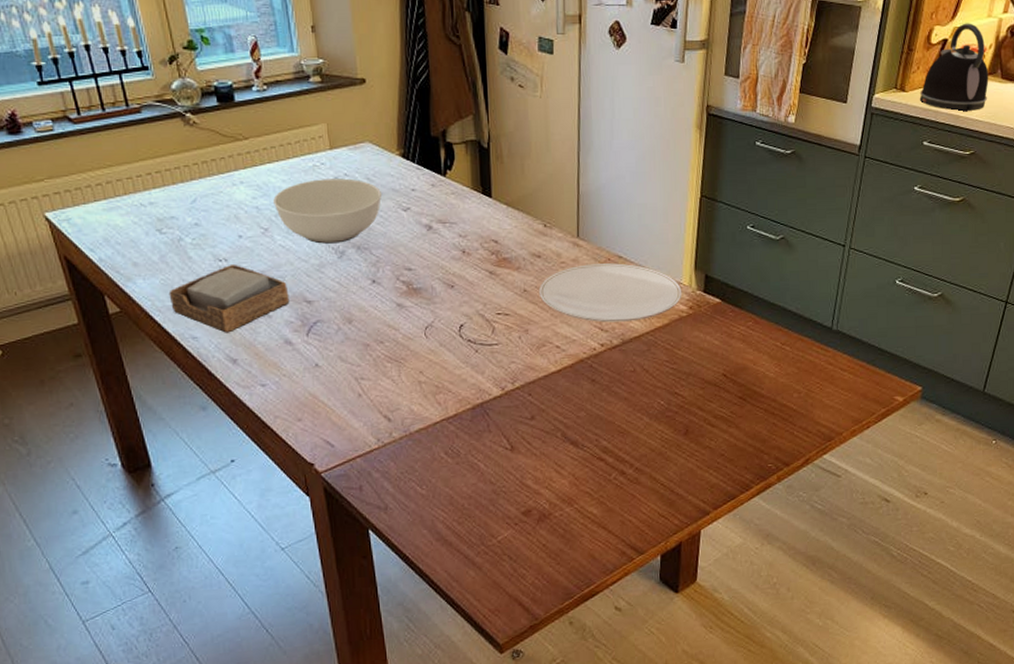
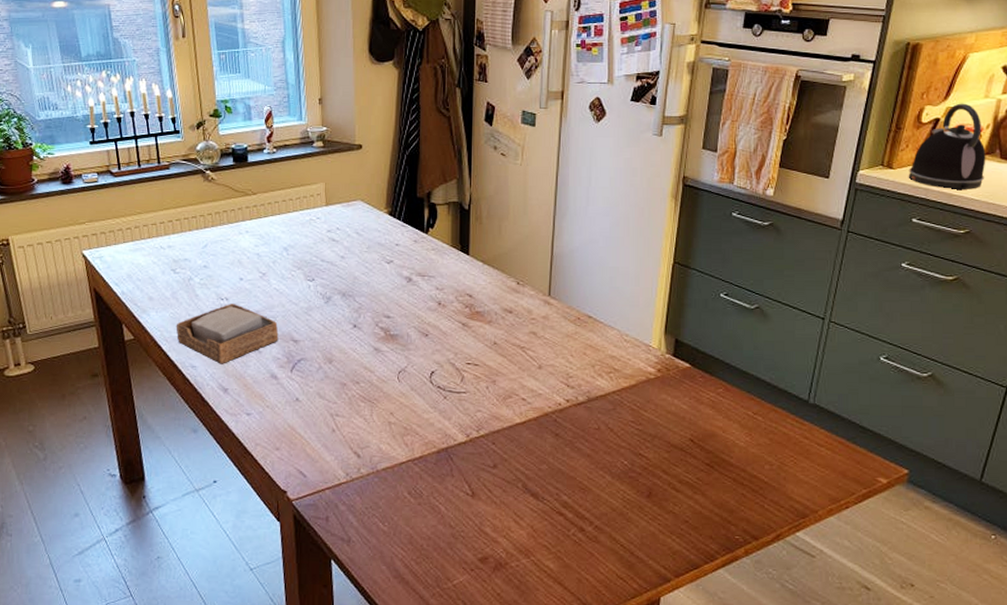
bowl: present [273,178,381,244] -> none [273,231,368,290]
plate: present [538,263,682,323] -> none [508,322,651,380]

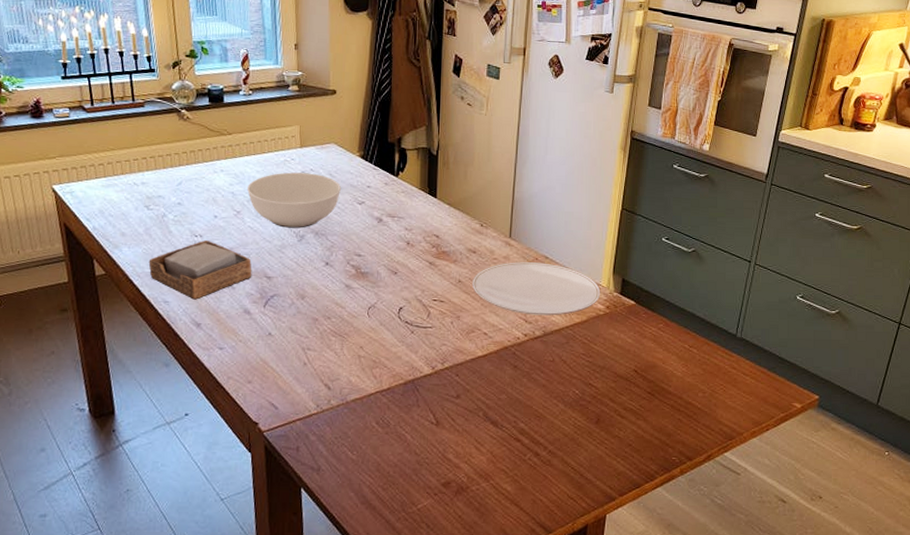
bowl: none [273,231,368,290] -> present [247,172,341,228]
plate: none [508,322,651,380] -> present [471,262,601,316]
kettle: present [908,103,986,189] -> none [822,74,885,150]

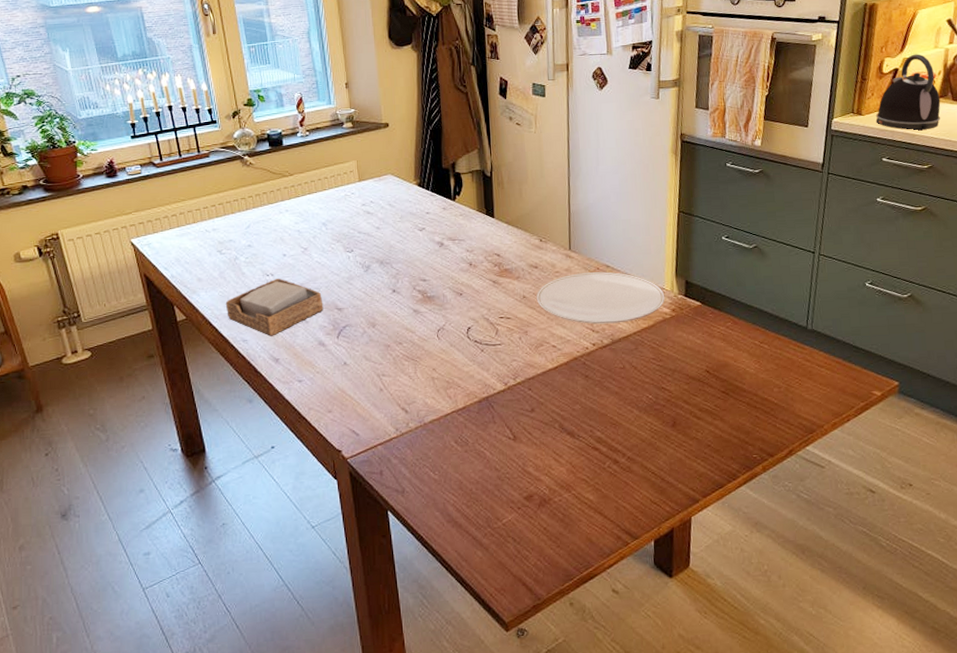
bowl: present [247,172,341,228] -> none [312,205,401,260]
kettle: none [822,74,885,150] -> present [875,54,941,130]

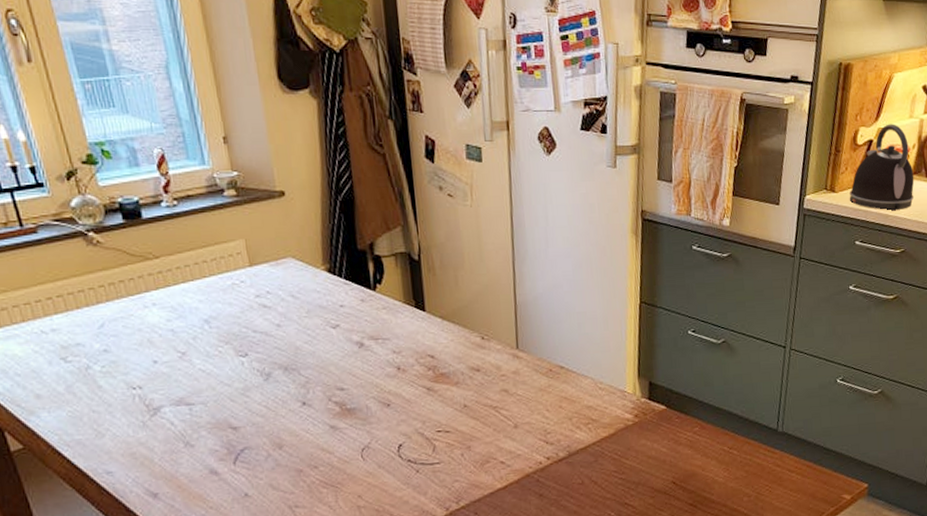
napkin holder: present [225,279,324,336] -> none [77,392,213,466]
plate: present [536,272,665,324] -> none [479,373,627,435]

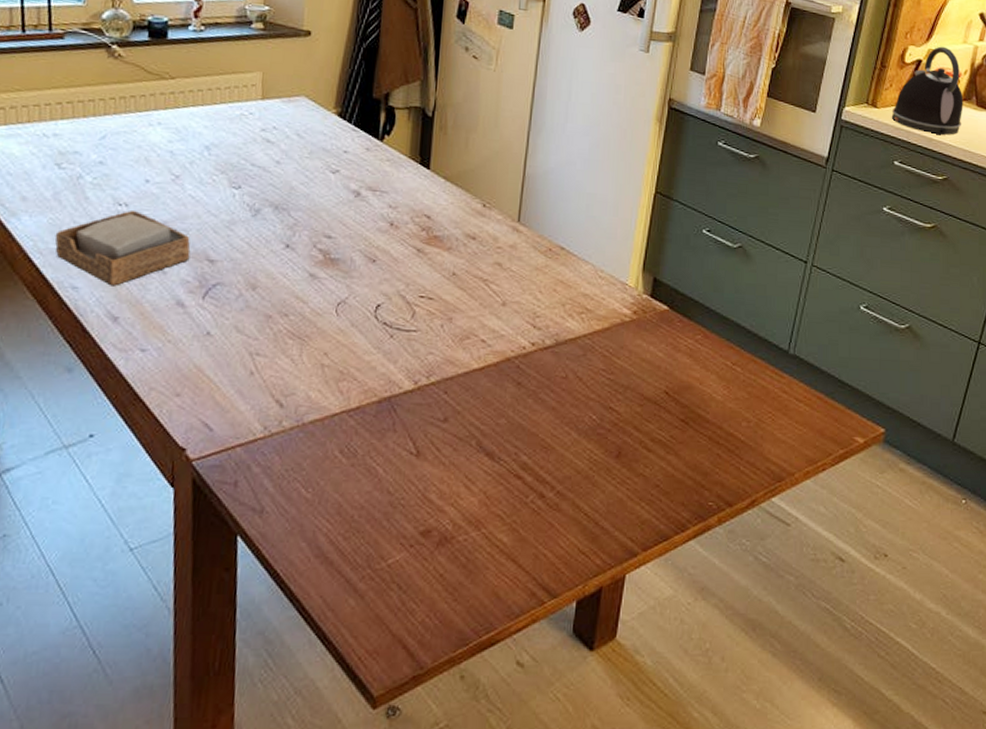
napkin holder: none [77,392,213,466] -> present [54,211,191,286]

